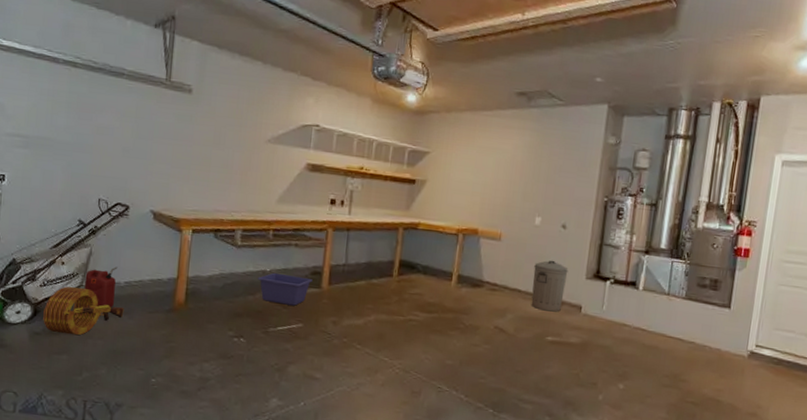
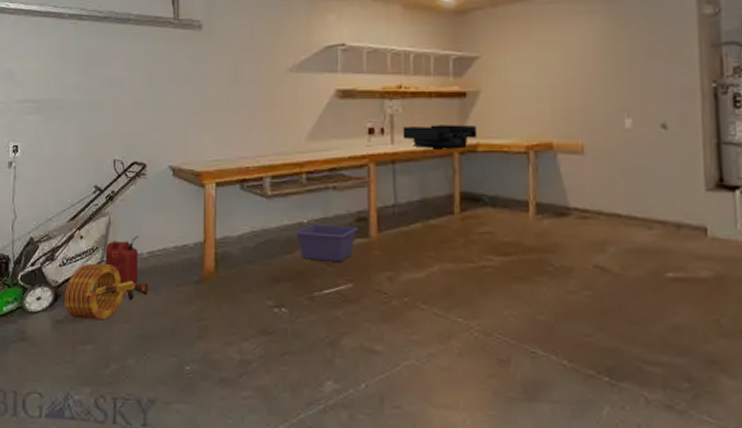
tool box: none [359,202,420,226] -> present [402,124,478,149]
trash can: present [531,260,568,312] -> none [633,171,680,239]

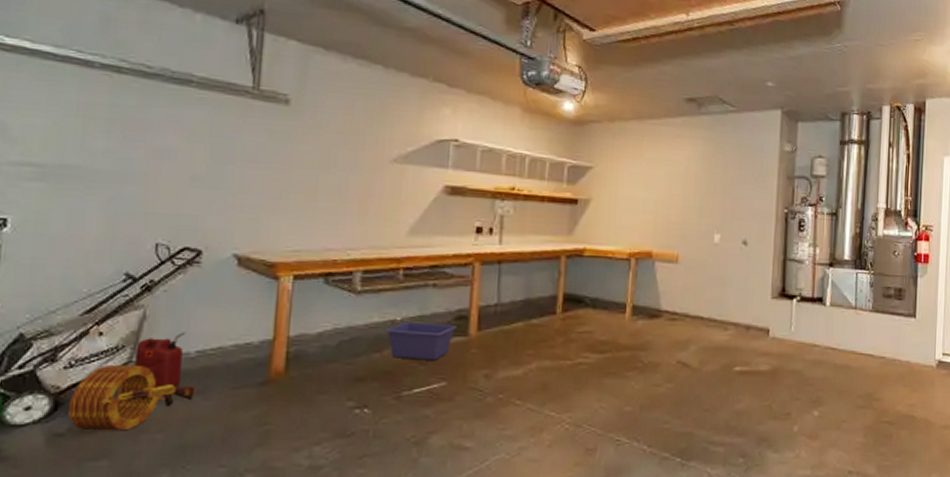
tool box: present [402,124,478,149] -> none [511,228,585,253]

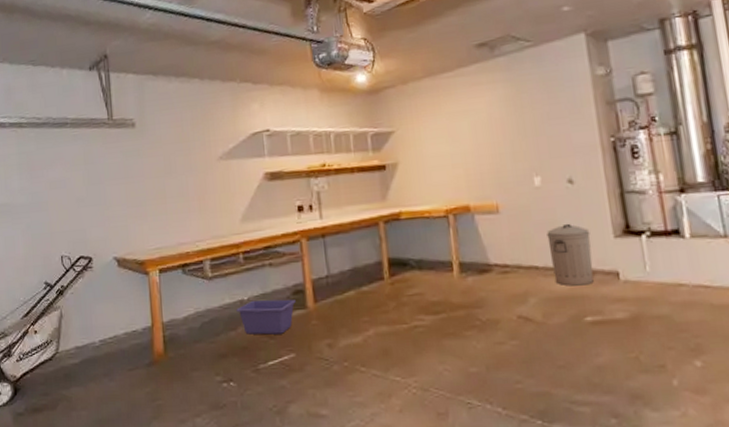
garden hose: present [69,365,196,431] -> none [23,355,104,410]
fuel can: present [134,332,186,388] -> none [59,325,93,373]
trash can: none [715,280,753,338] -> present [546,223,594,286]

